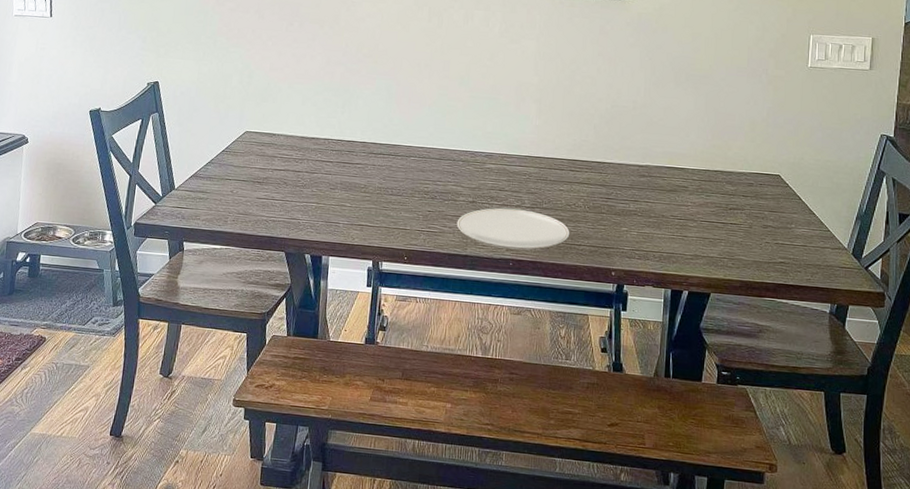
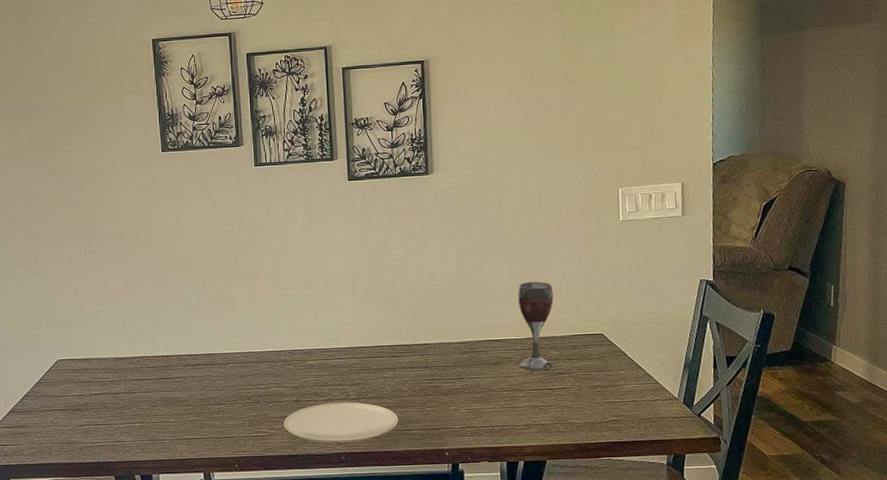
cup: none [693,114,736,204] -> present [517,281,554,371]

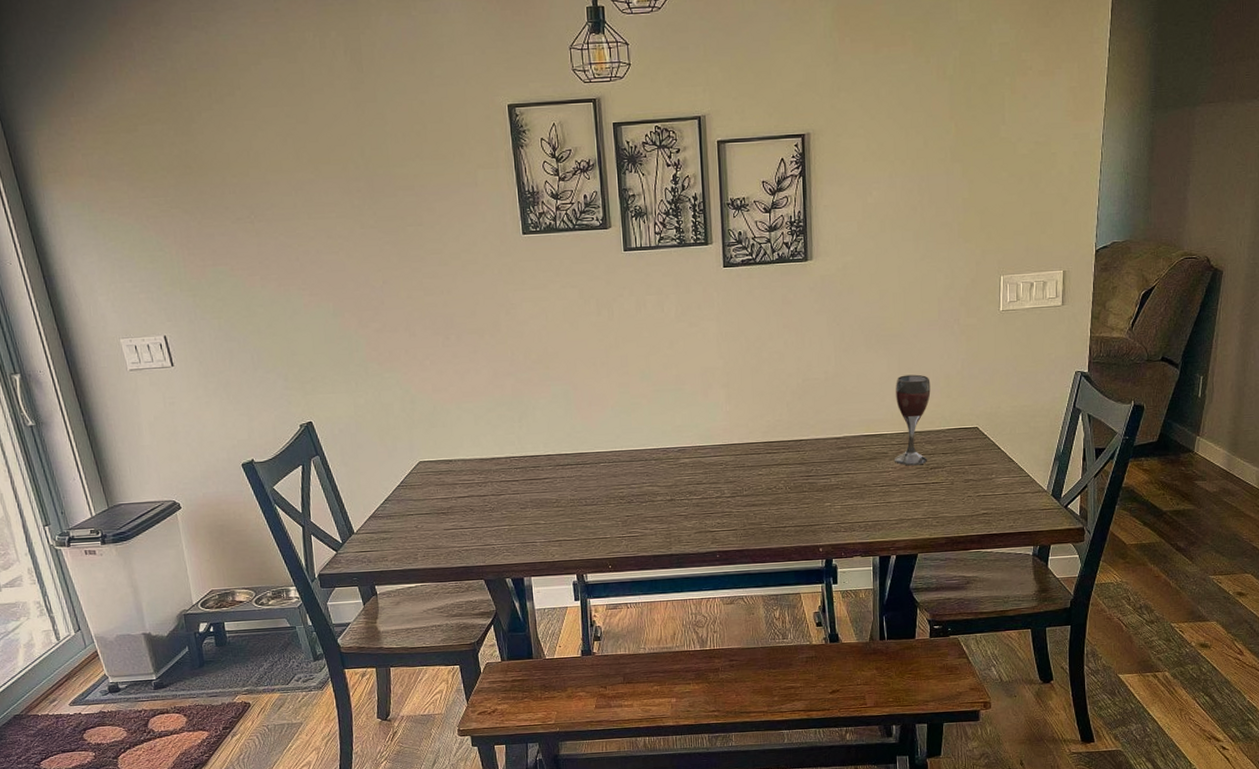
plate: present [283,402,399,443] -> none [657,500,774,542]

